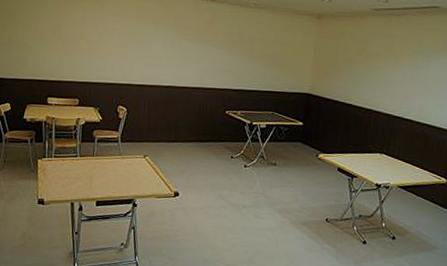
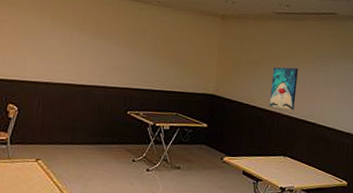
wall art: none [366,64,397,108] -> present [270,67,299,111]

